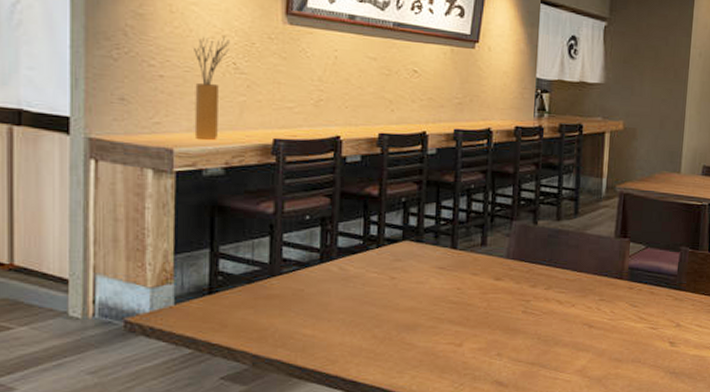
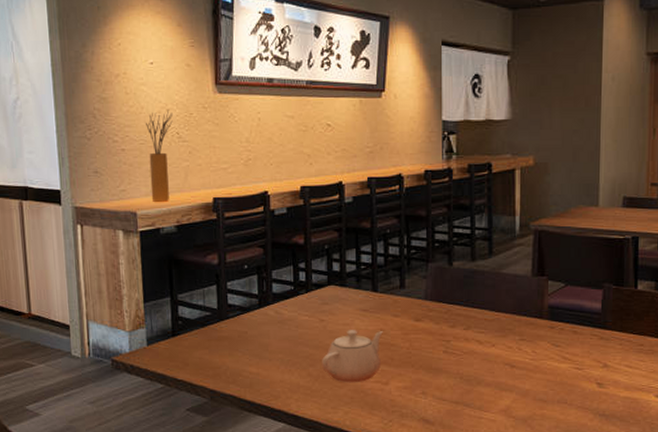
teapot: none [388,288,460,345] -> present [321,330,383,383]

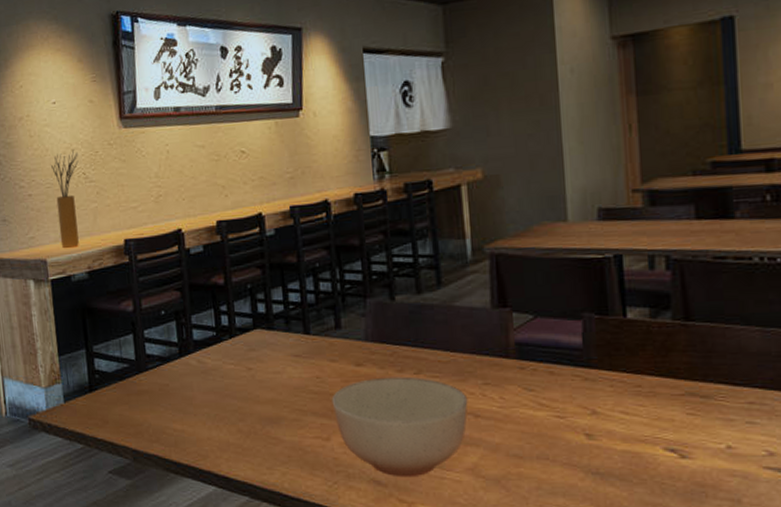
teapot: present [321,330,383,383] -> none [251,378,320,440]
bowl: none [392,331,507,417] -> present [331,376,468,478]

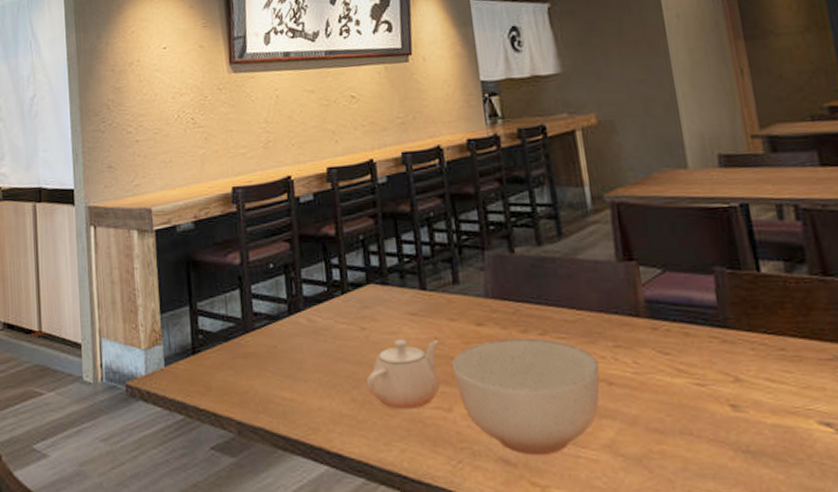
vase: present [51,149,79,248] -> none [160,94,187,196]
teapot: none [251,378,320,440] -> present [366,339,440,410]

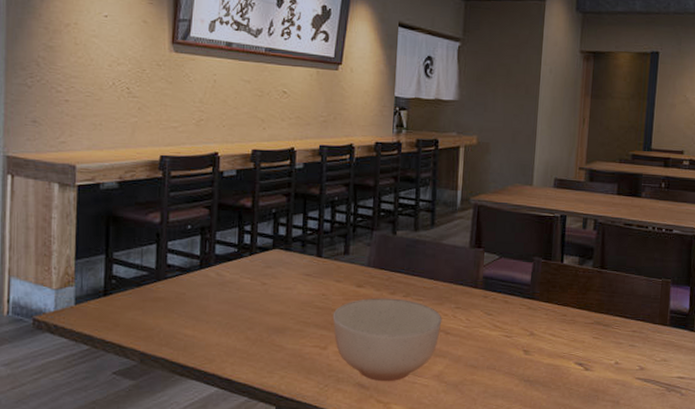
teapot: present [366,339,440,410] -> none [260,294,325,347]

